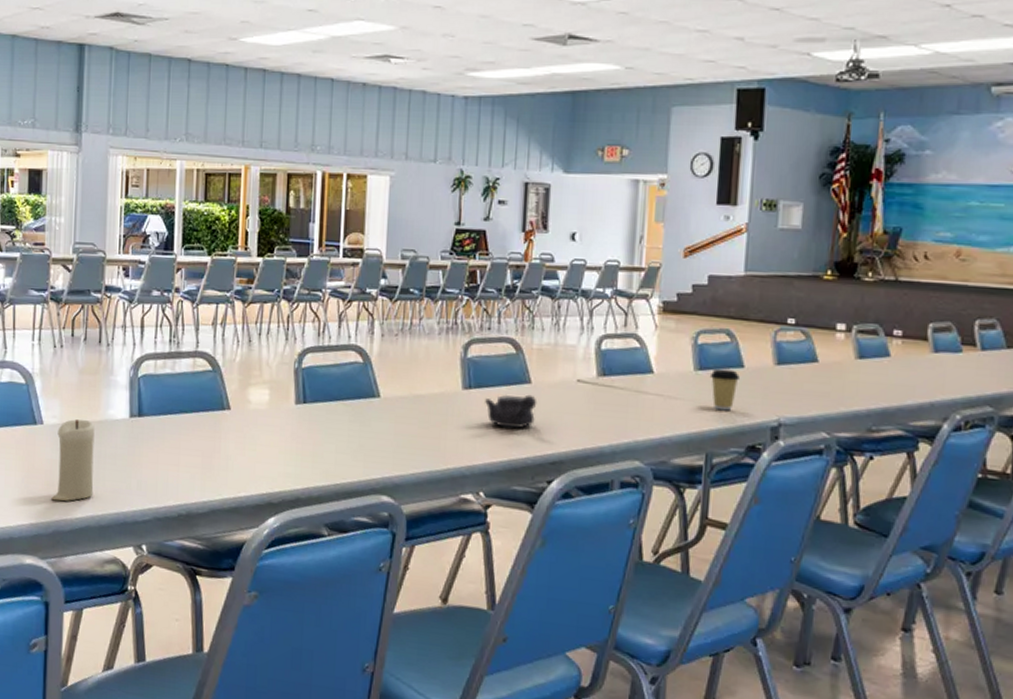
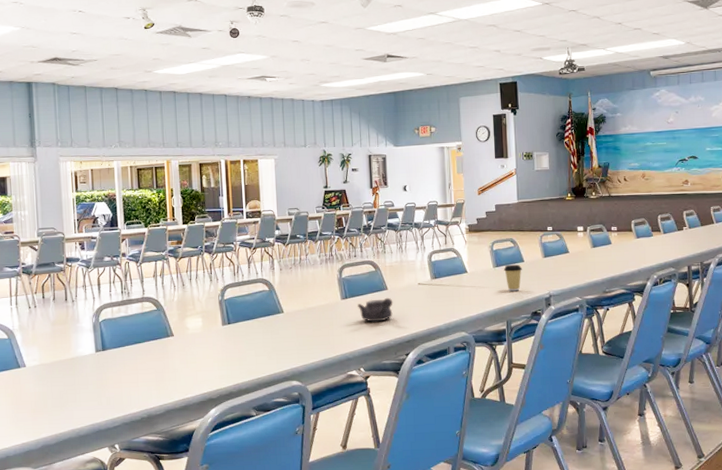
candle: present [51,419,95,502] -> none [38,358,72,423]

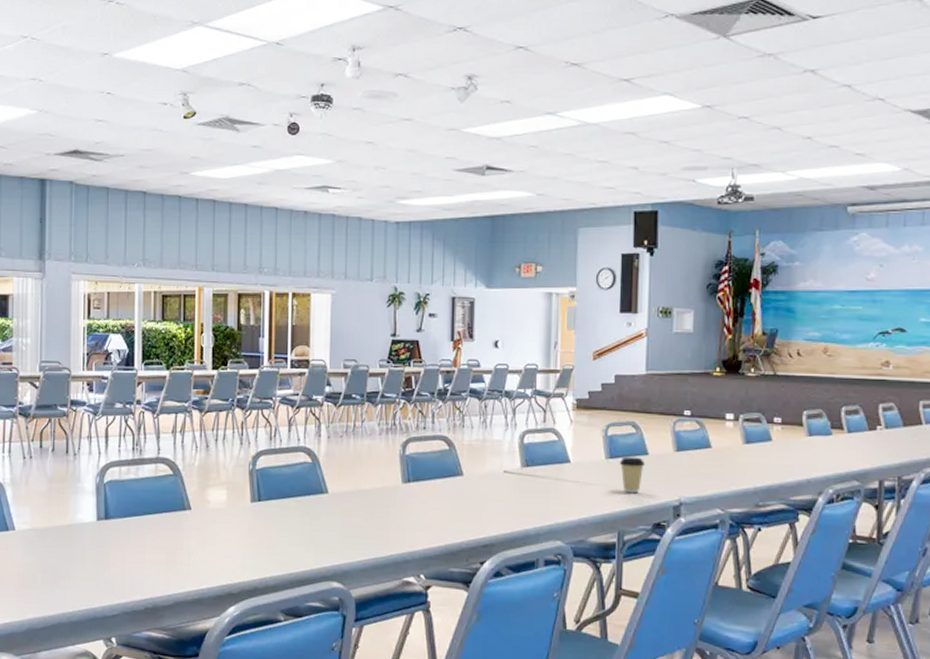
teapot: present [358,297,393,322] -> none [423,485,469,517]

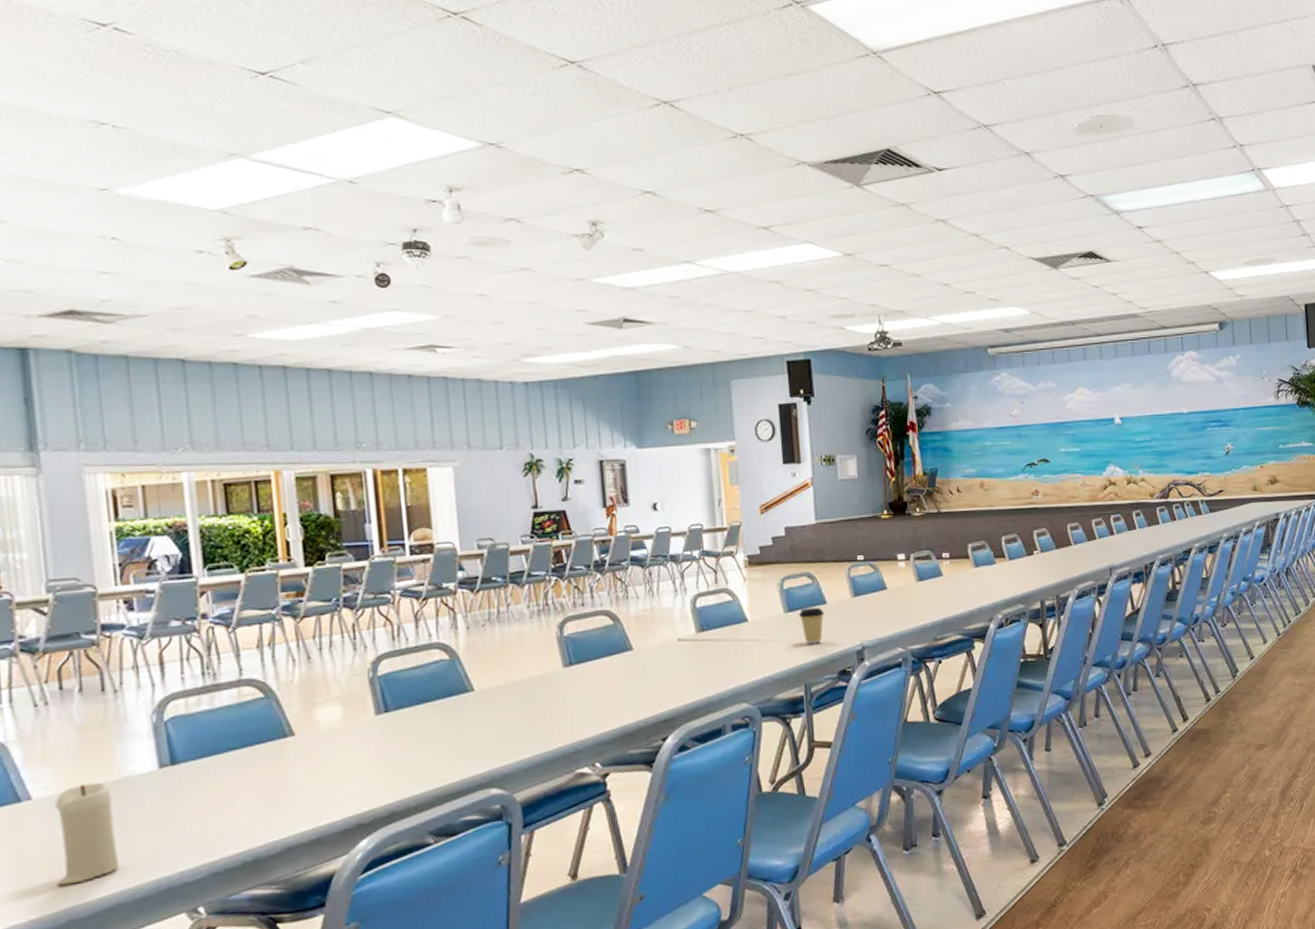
candle: none [24,524,64,601] -> present [55,782,120,886]

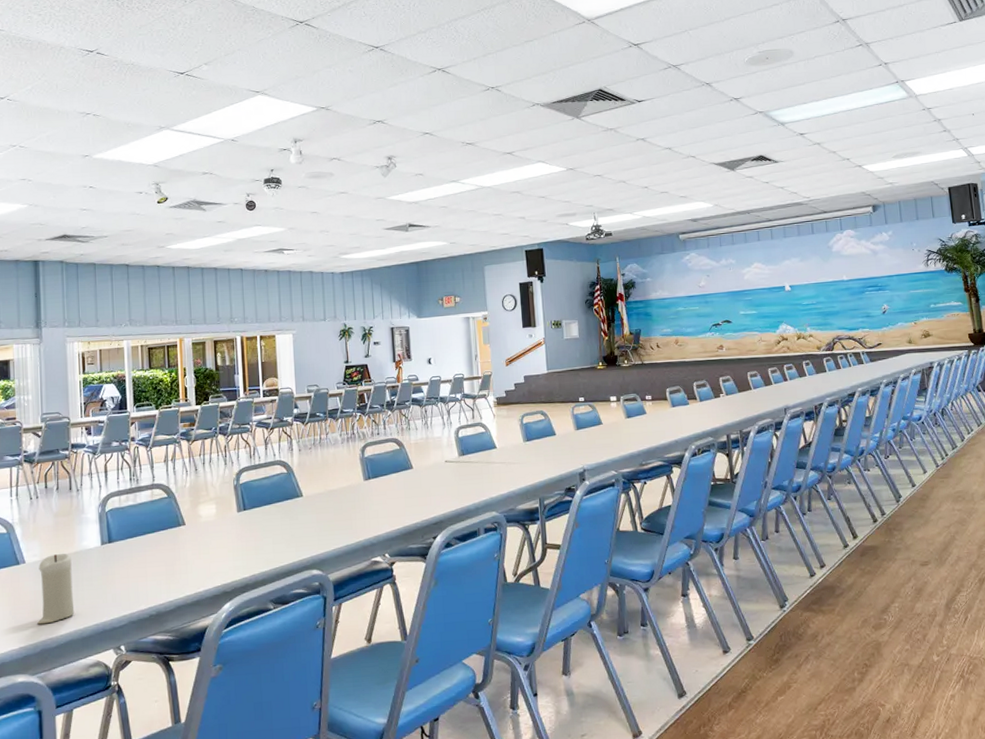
coffee cup: present [798,607,824,645] -> none [534,438,554,467]

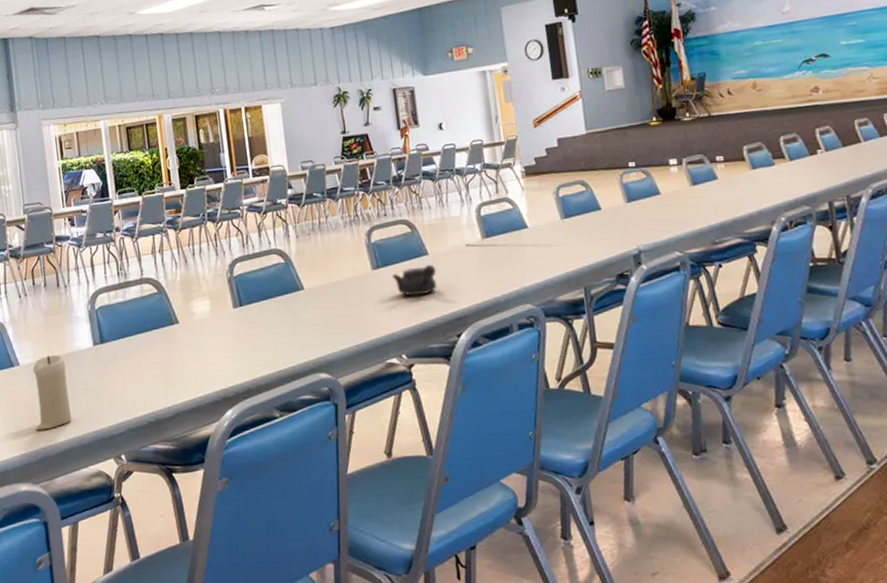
teapot: none [381,477,419,504] -> present [392,264,437,296]

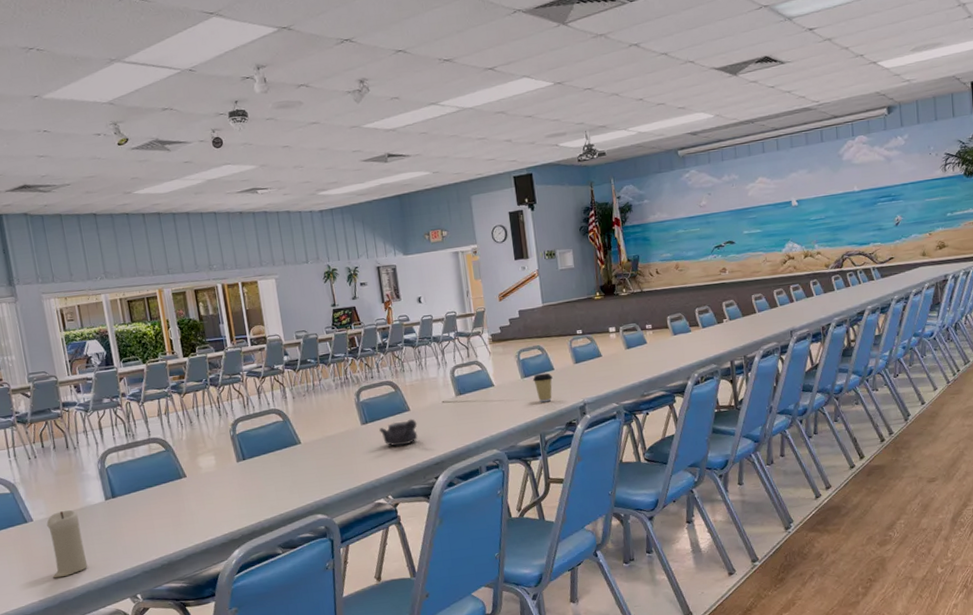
coffee cup: none [574,213,599,249] -> present [532,373,553,403]

